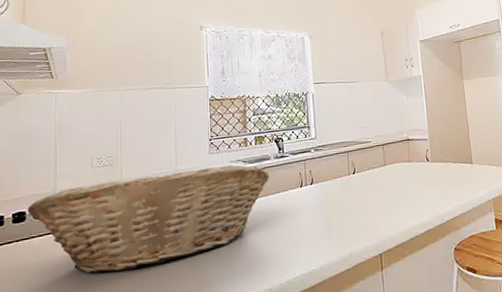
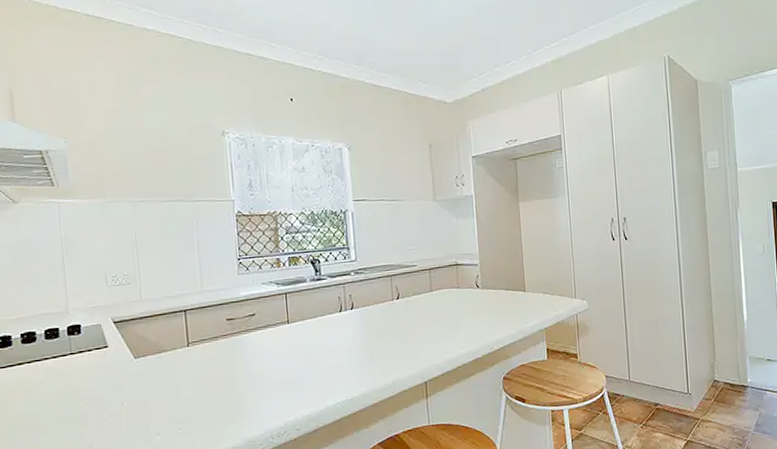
fruit basket: present [27,164,270,274] -> none [37,286,306,397]

